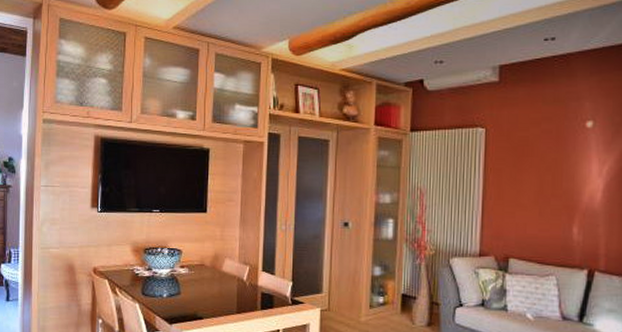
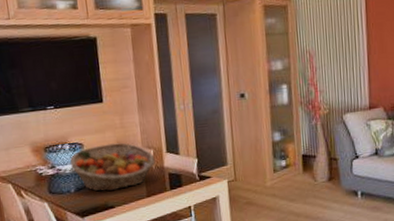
fruit basket: none [167,254,250,302] -> present [70,142,155,192]

